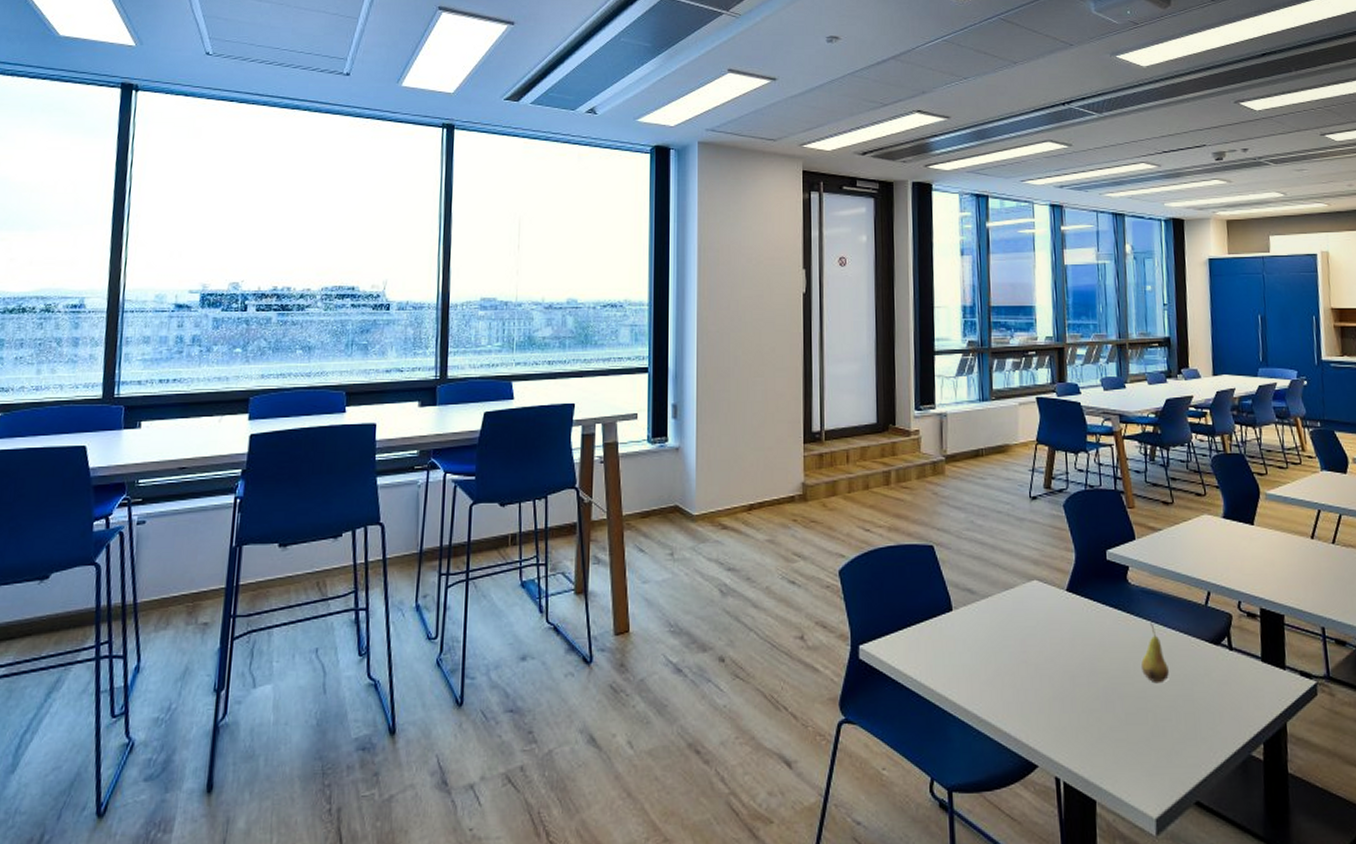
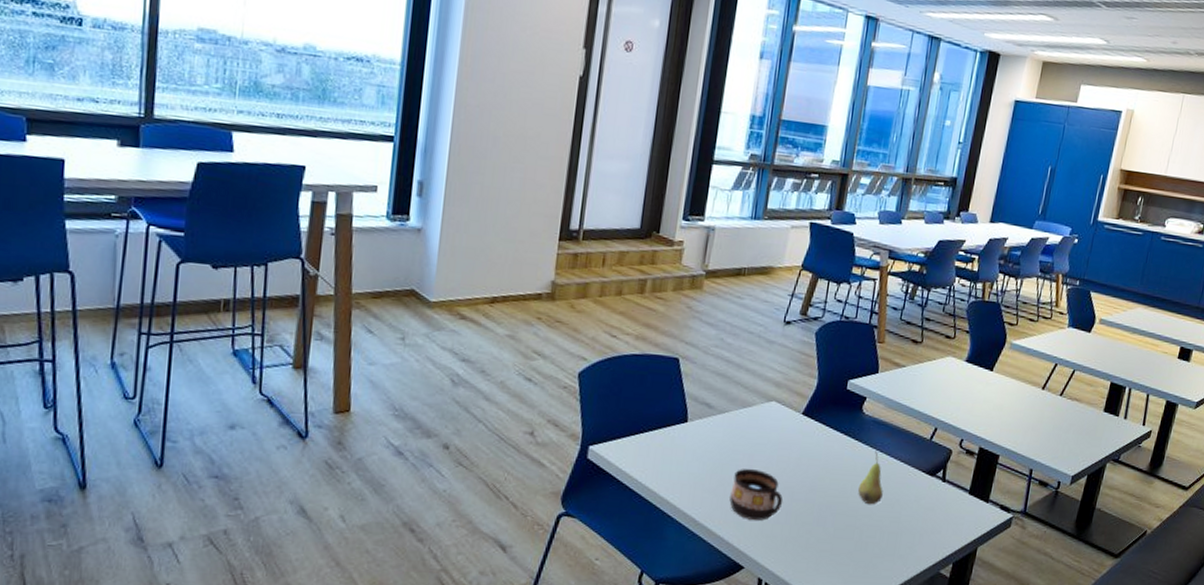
cup: none [1008,654,1065,711] -> present [729,468,784,521]

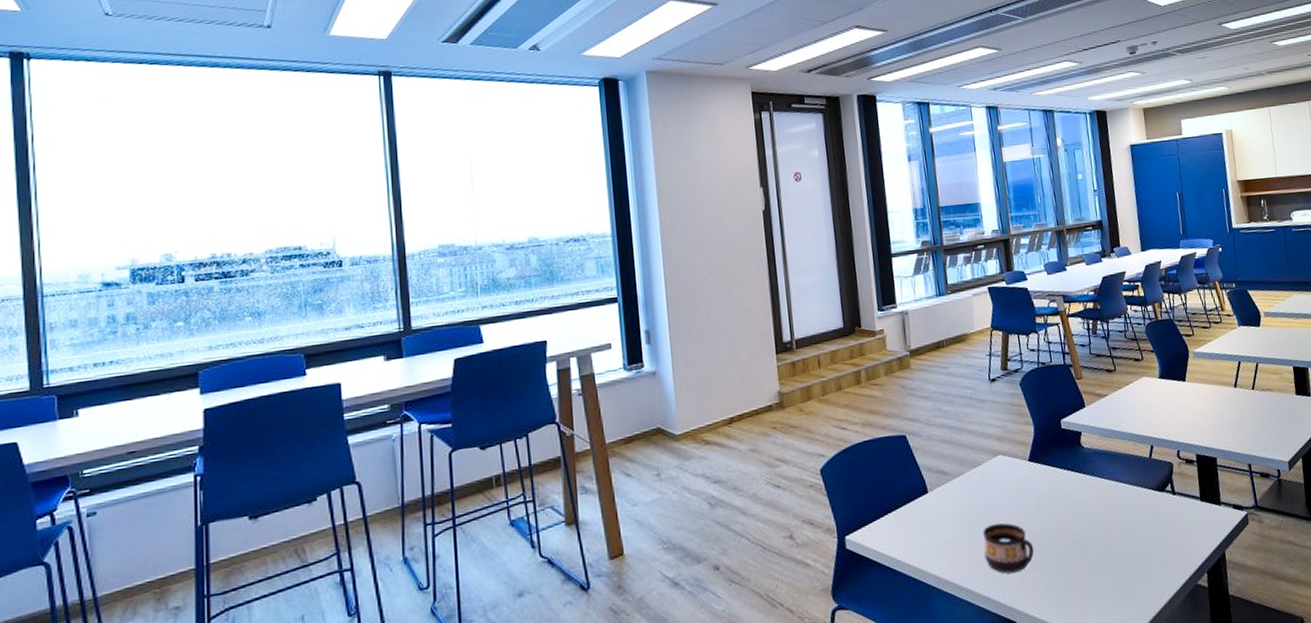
fruit: present [857,450,883,505] -> none [1098,479,1123,533]

